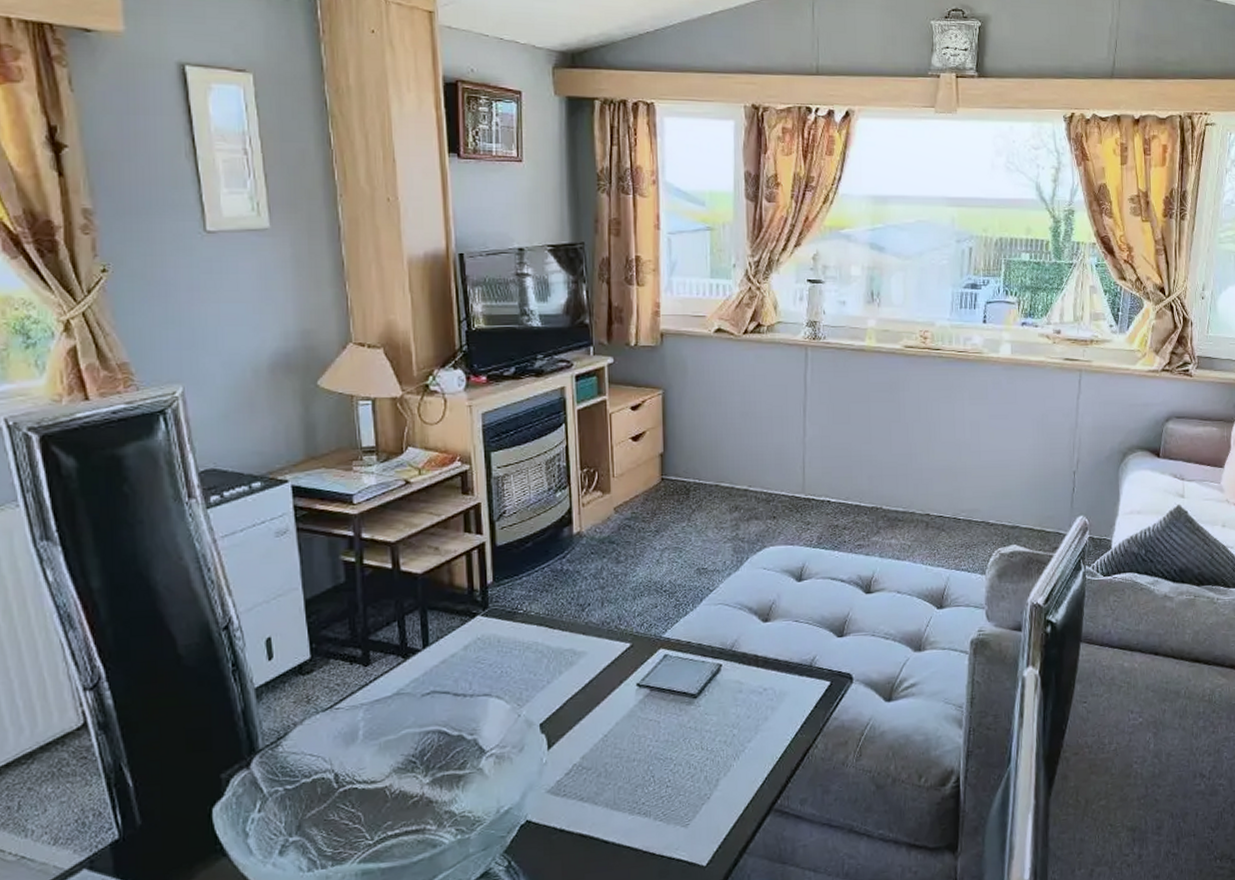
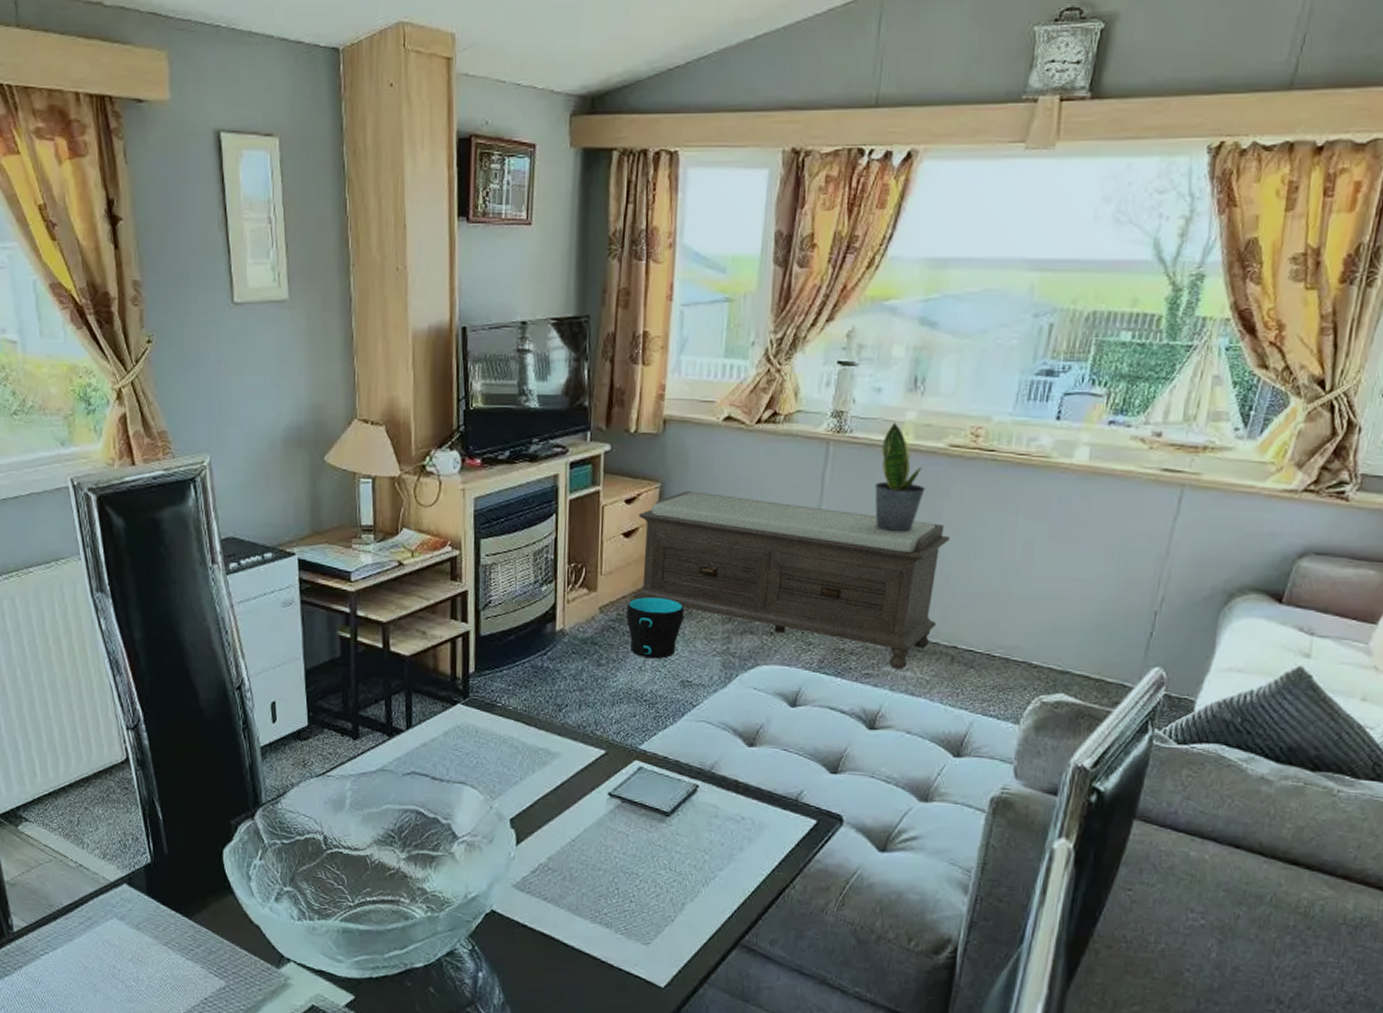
cup sleeve: none [640,494,694,551] -> present [626,597,684,659]
bench: none [644,396,913,538] -> present [635,491,950,669]
potted plant: none [849,328,890,421] -> present [875,421,925,533]

